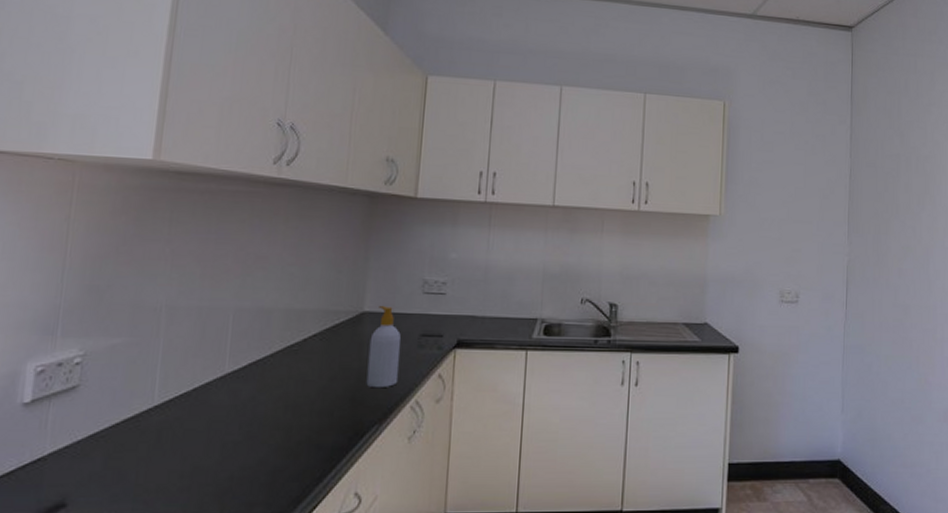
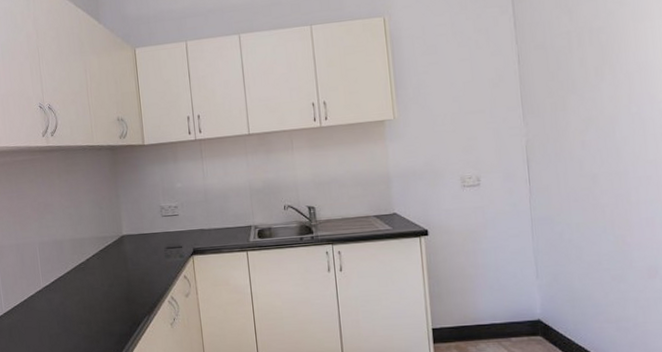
soap bottle: present [366,306,401,389] -> none [131,229,155,290]

